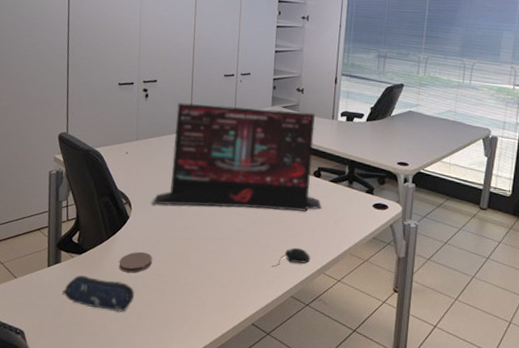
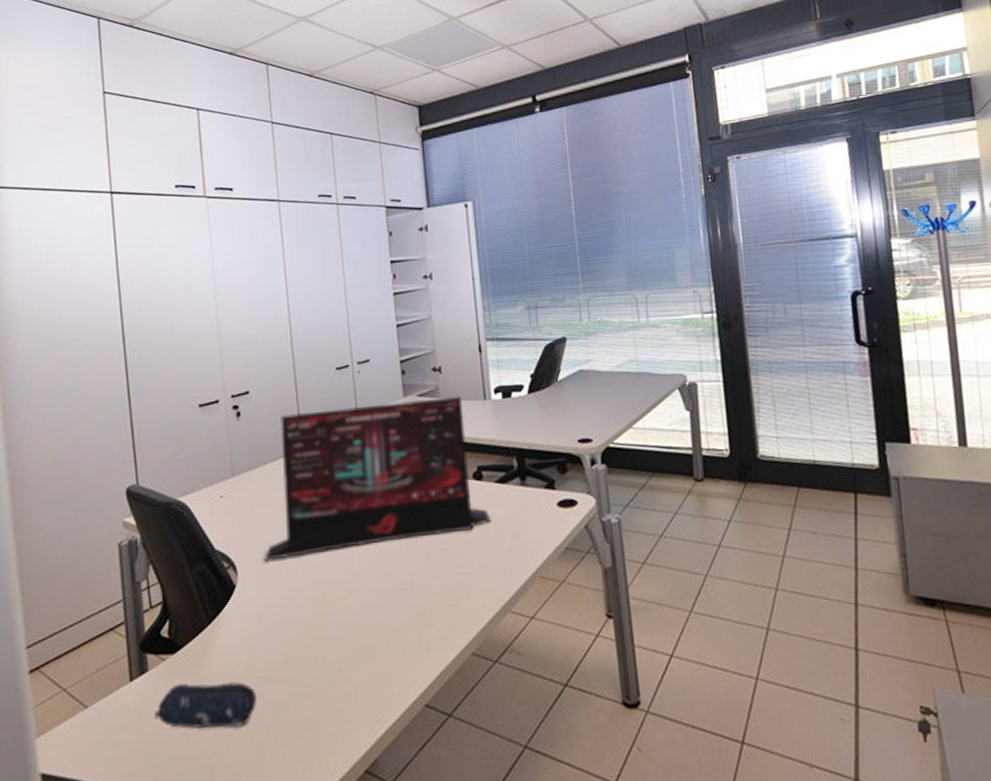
coaster: present [118,251,152,273] -> none [229,631,275,667]
computer mouse: present [271,247,311,268] -> none [439,582,490,618]

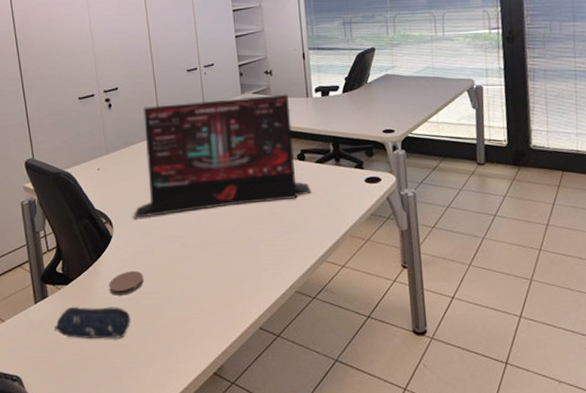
coaster: none [229,631,275,667] -> present [109,270,143,296]

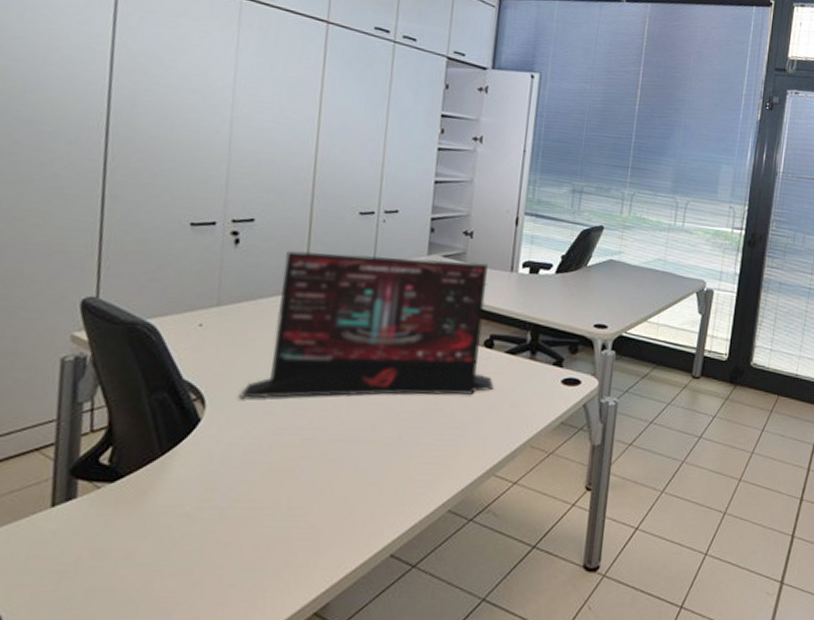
pencil case: present [54,306,131,339] -> none [76,513,206,563]
coaster: present [109,270,143,296] -> none [179,469,237,502]

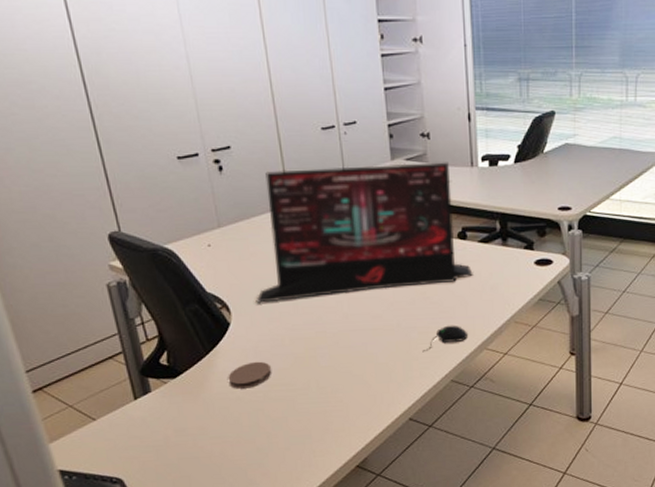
coaster: none [179,469,237,502] -> present [228,361,271,389]
computer mouse: none [421,444,478,474] -> present [422,325,469,353]

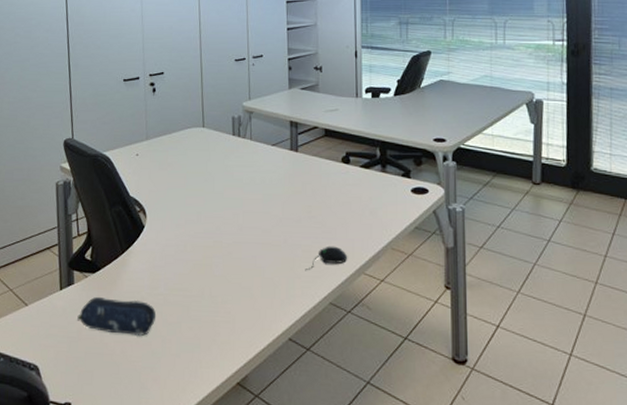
pencil case: none [161,401,257,436] -> present [77,296,157,336]
coaster: present [228,361,271,389] -> none [136,264,173,290]
monitor: present [256,162,475,303] -> none [167,92,356,210]

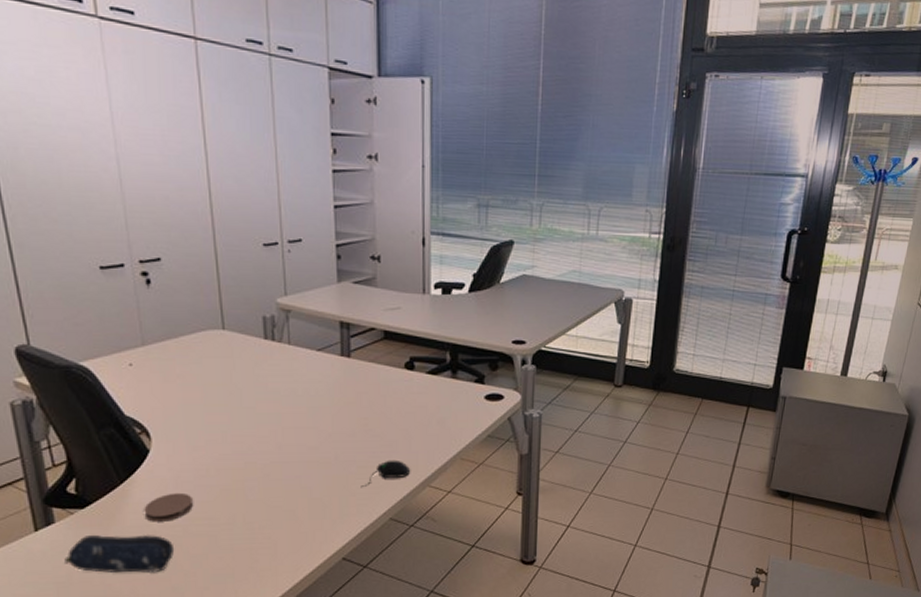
coaster: none [136,264,173,290] -> present [144,492,193,522]

